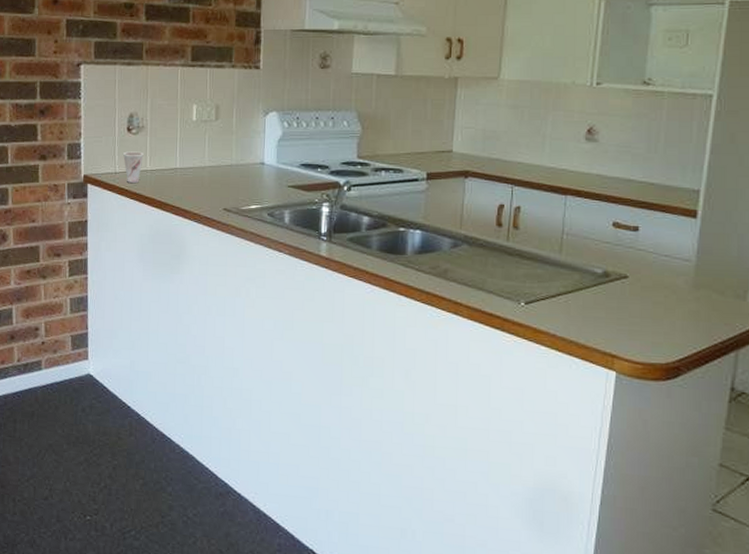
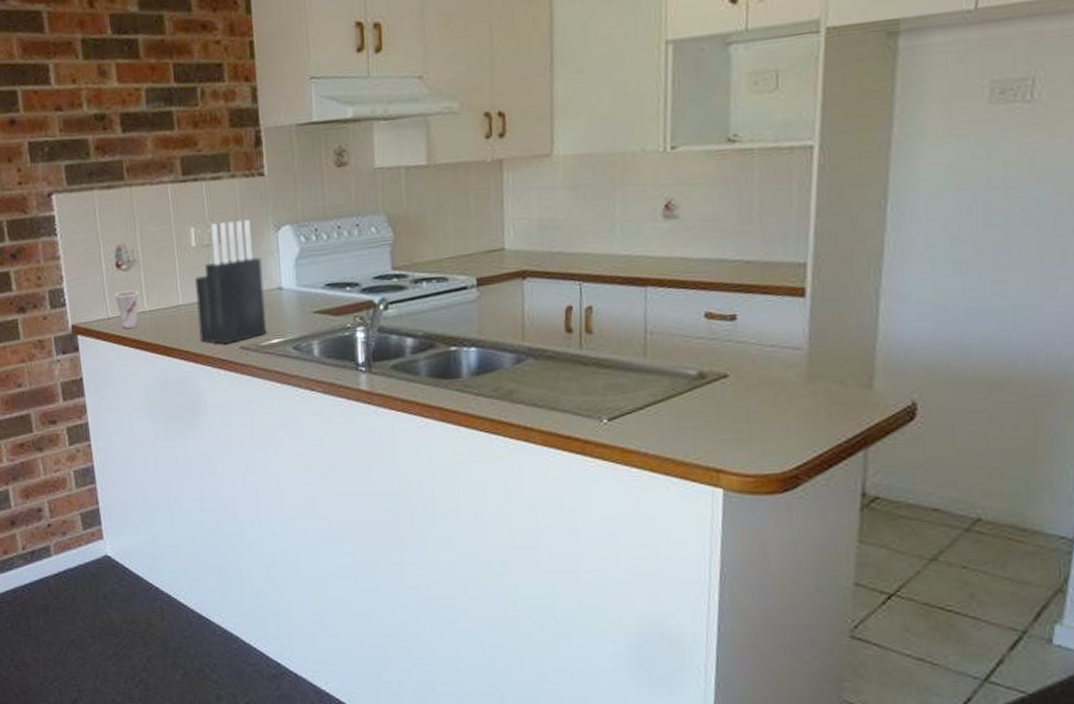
knife block: none [190,104,249,205] -> present [194,220,267,345]

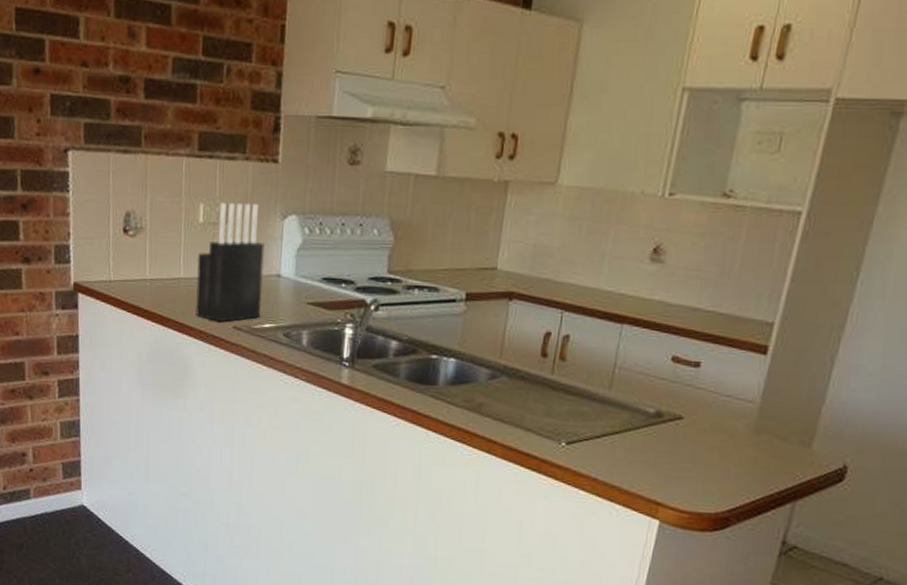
cup: present [115,290,139,329] -> none [119,256,142,295]

